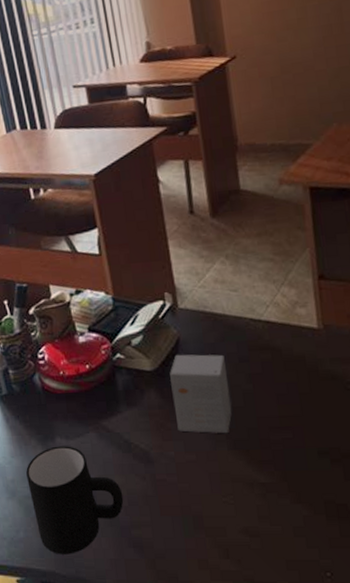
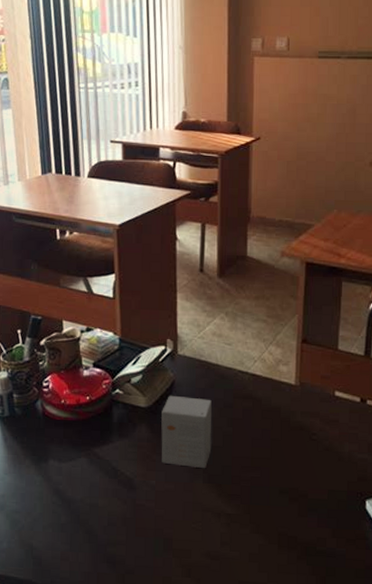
mug: present [26,446,124,554] -> none [17,467,104,566]

